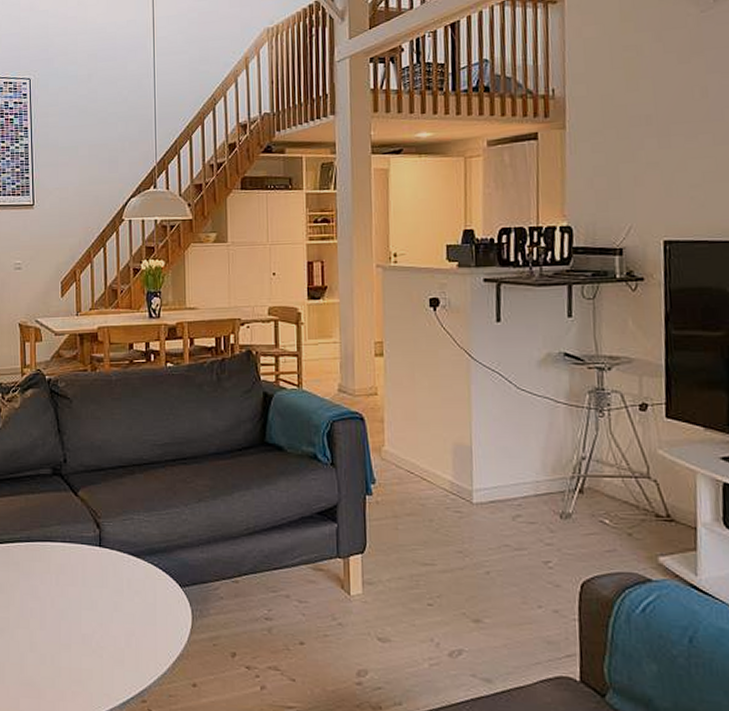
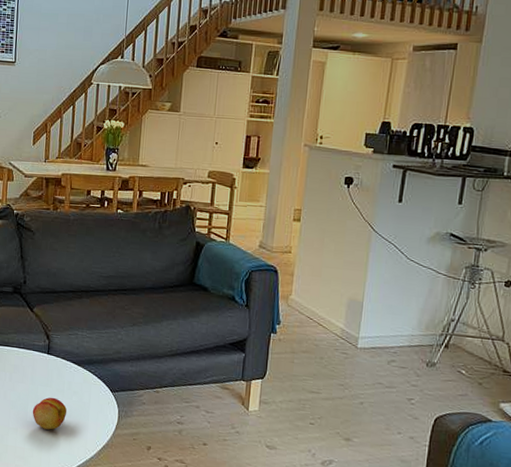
fruit: none [87,600,130,643] -> present [32,397,67,430]

